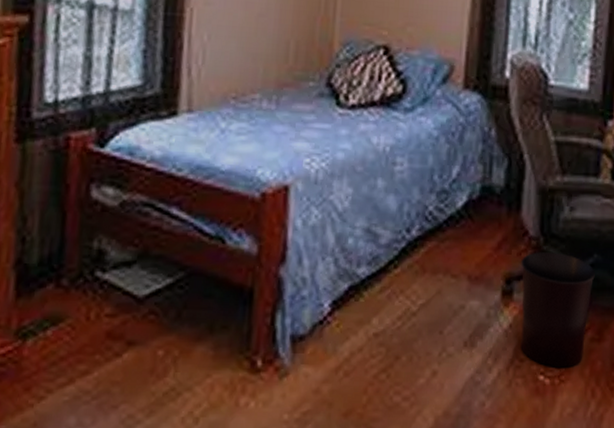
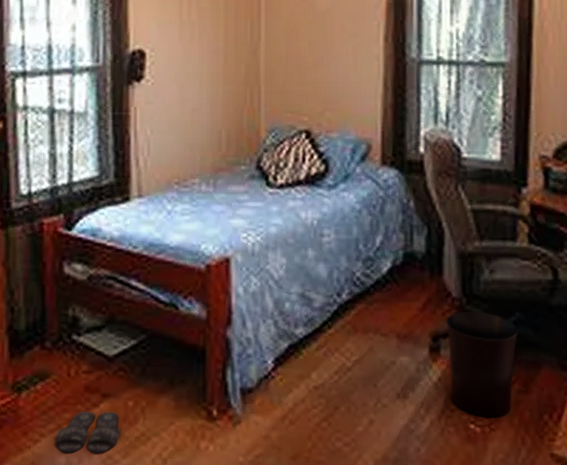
slippers: none [65,361,147,413] -> present [56,411,121,454]

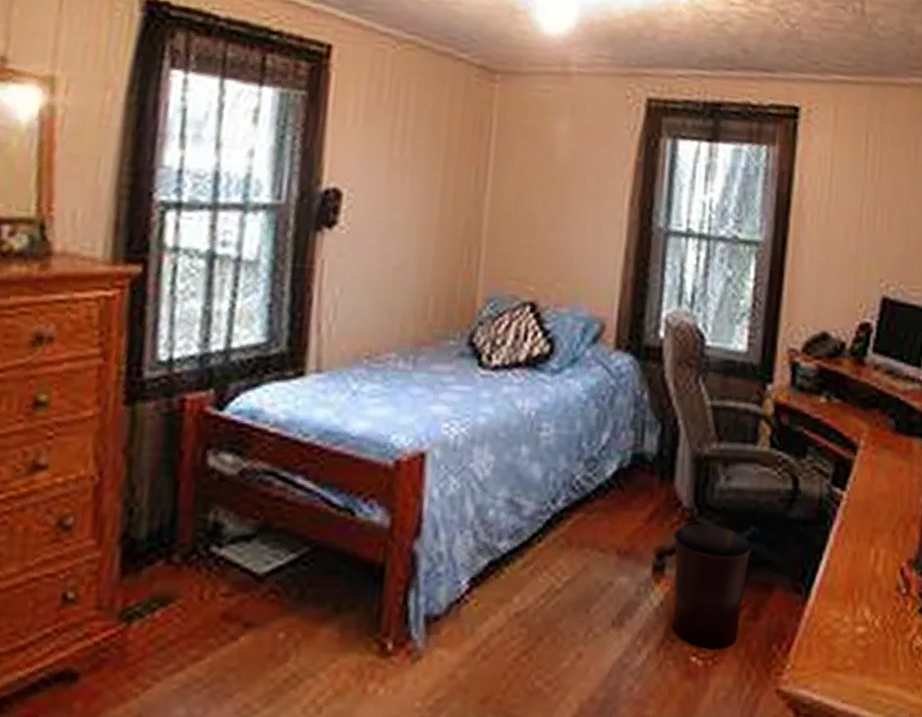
slippers: present [56,411,121,454] -> none [174,645,266,702]

